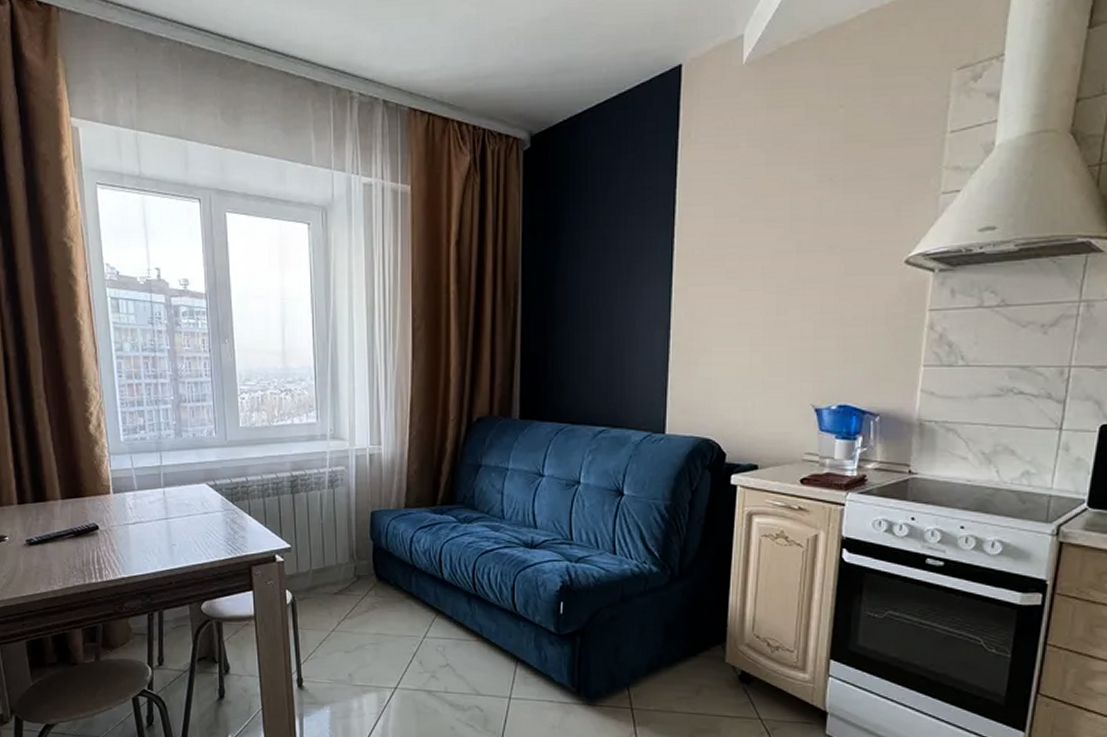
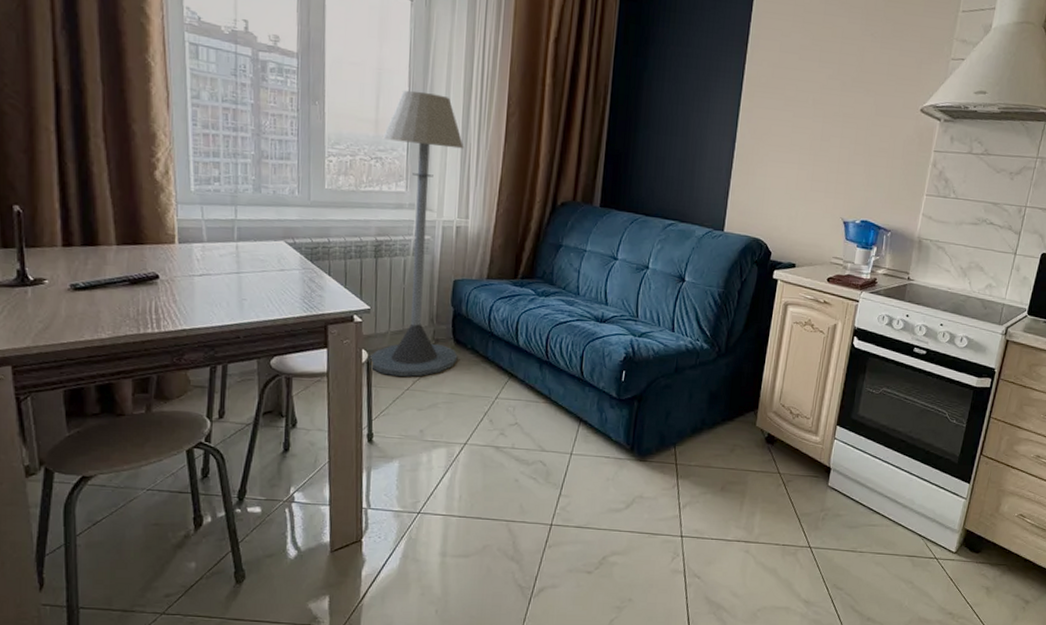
floor lamp: none [290,316,381,617] -> present [369,90,464,377]

